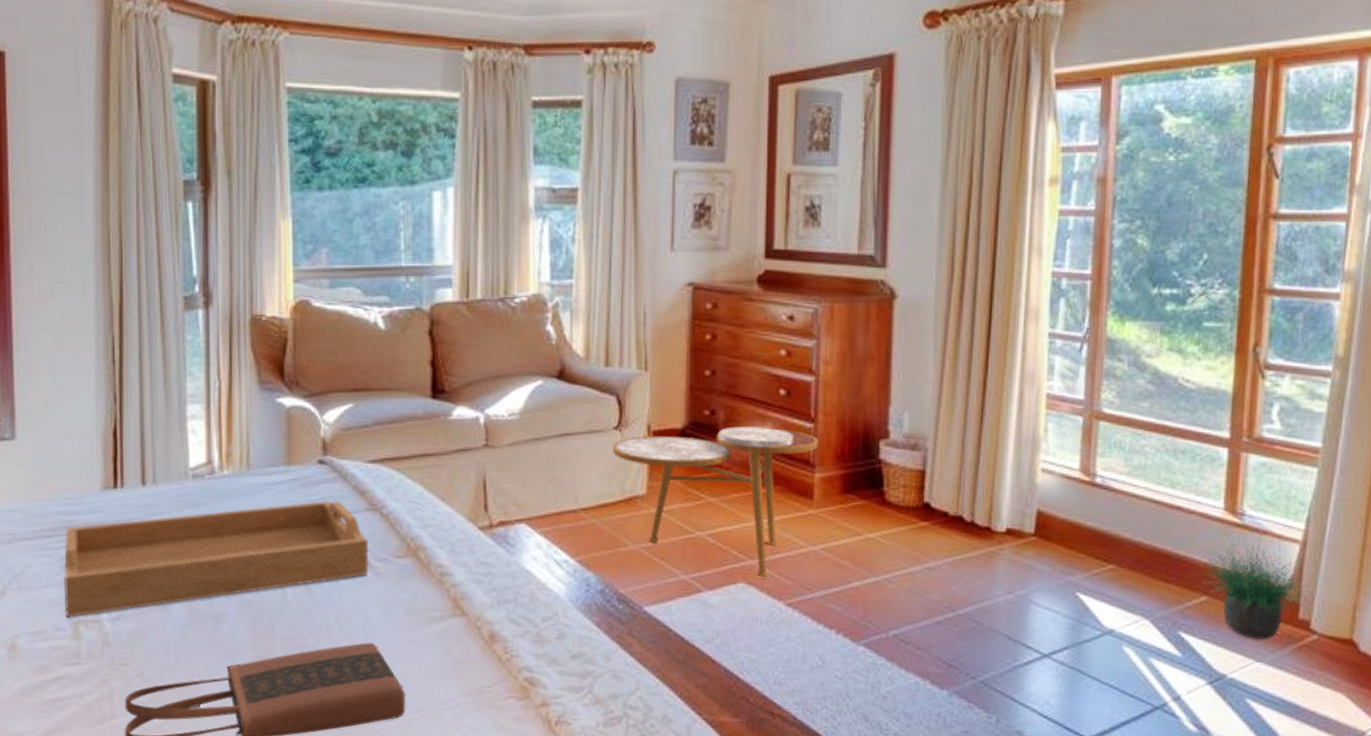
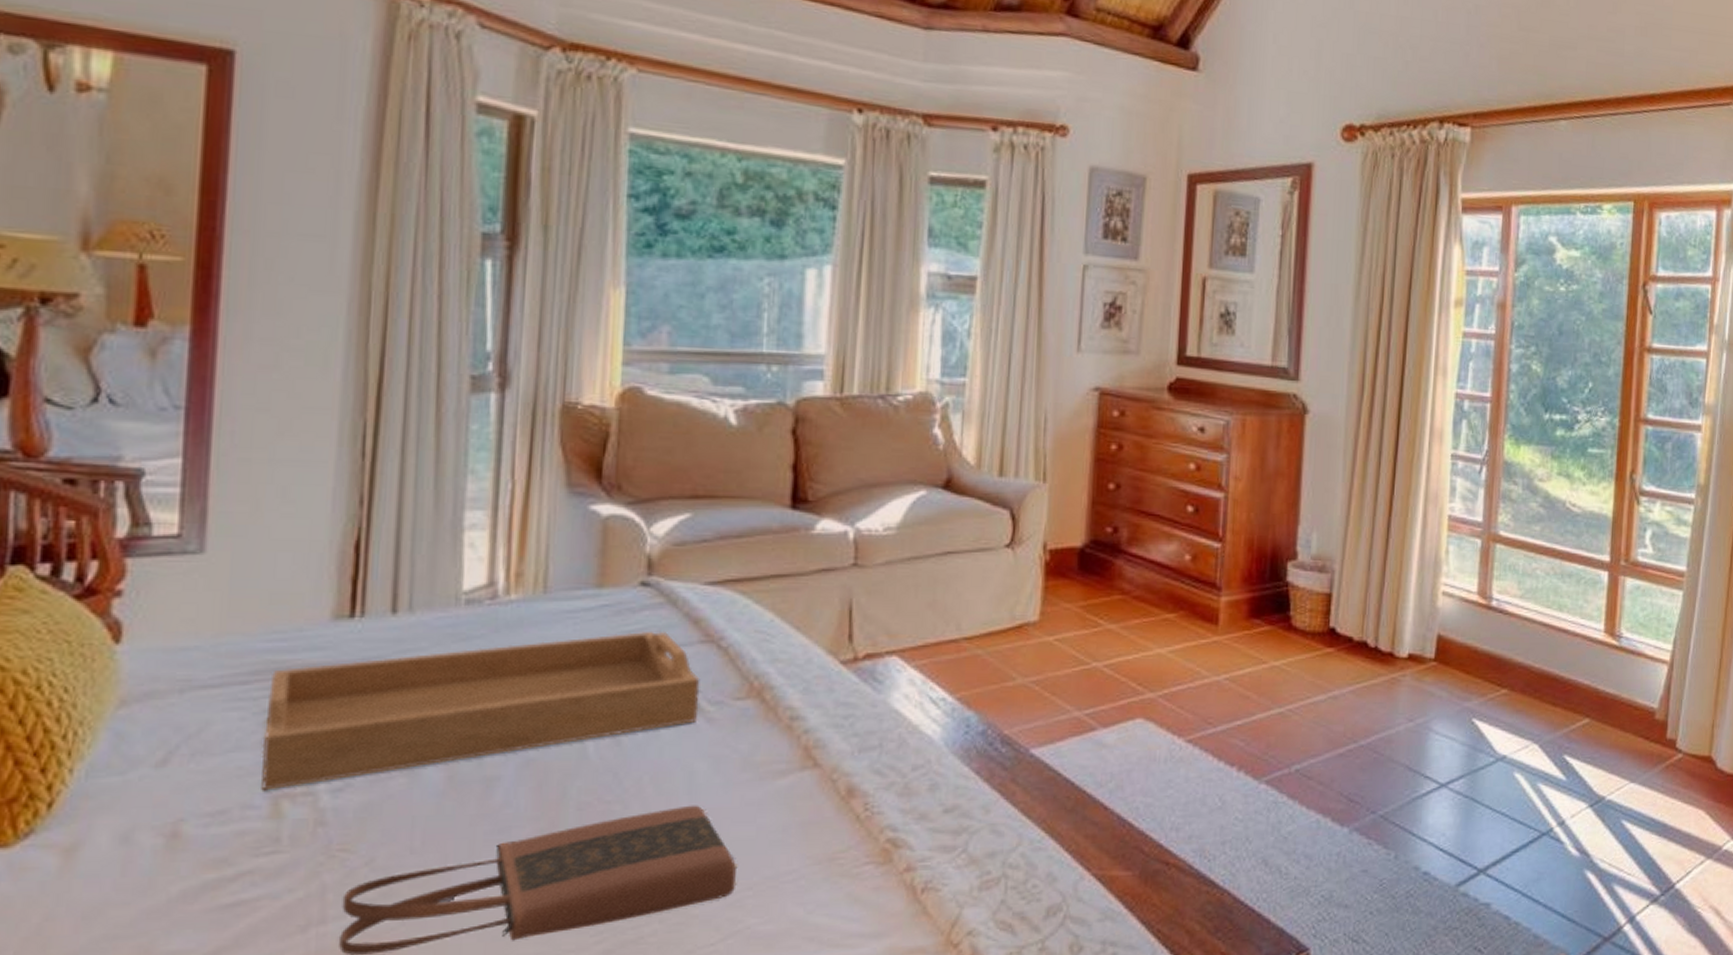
side table: present [612,426,818,578] -> none [1002,545,1225,713]
potted plant: present [1195,531,1312,639] -> none [1579,653,1678,760]

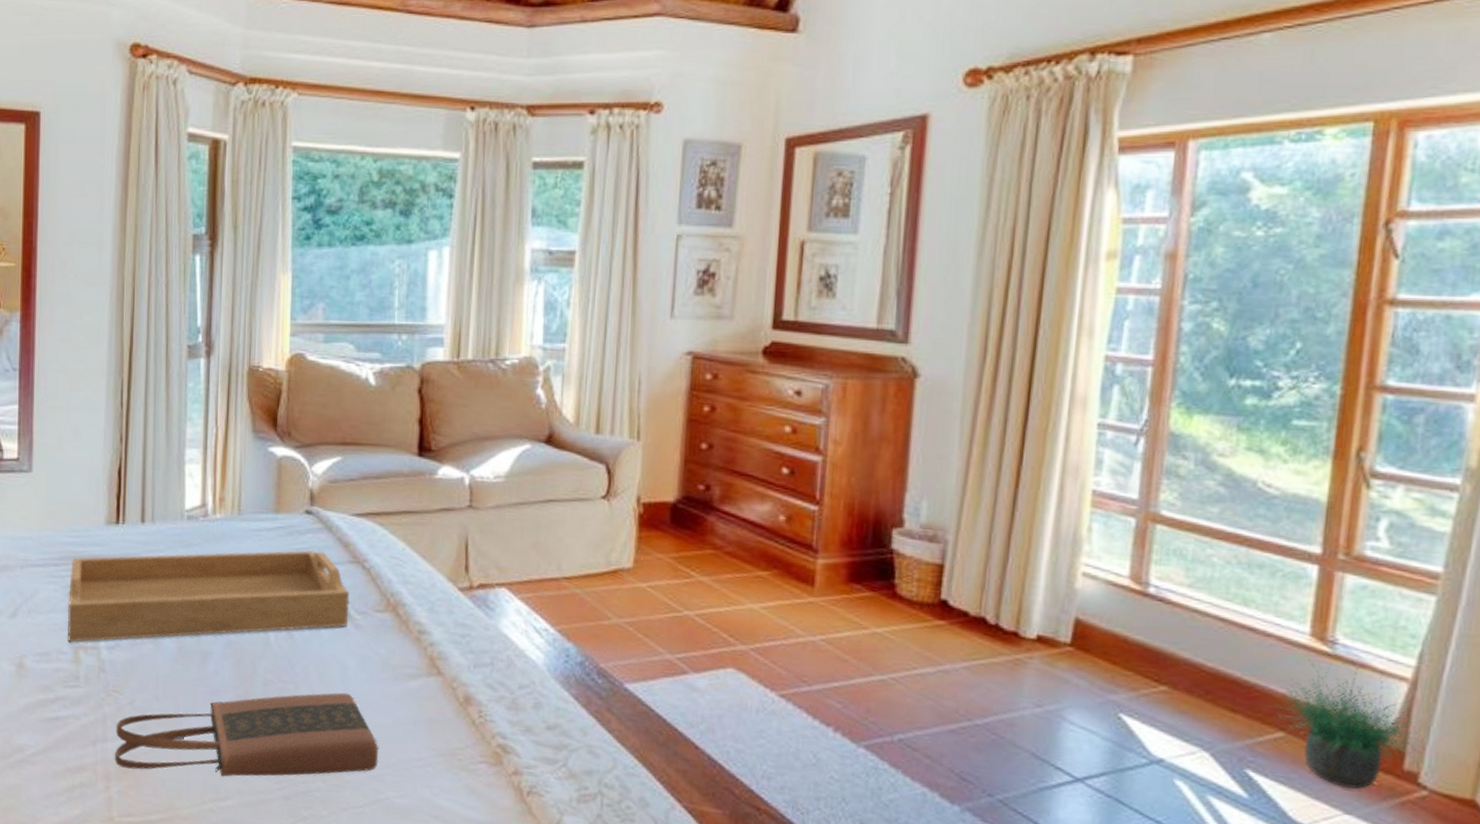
potted plant: none [1579,653,1678,760] -> present [1270,660,1423,789]

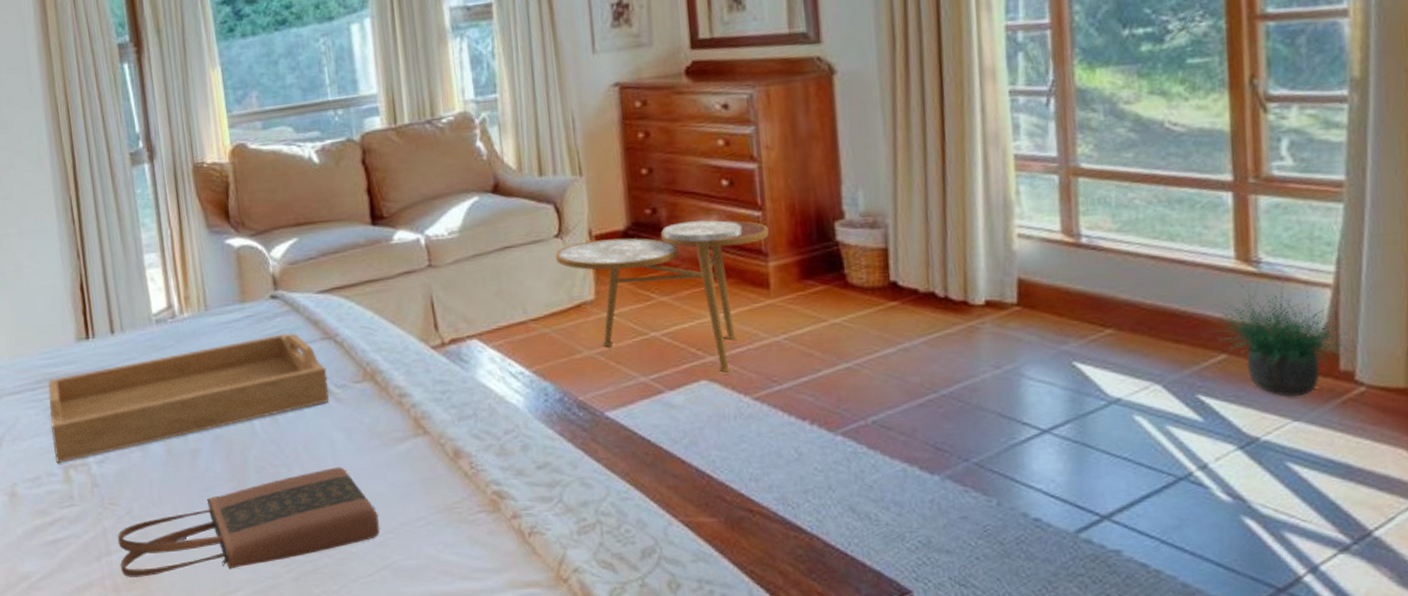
side table: none [598,504,823,666] -> present [555,220,769,374]

